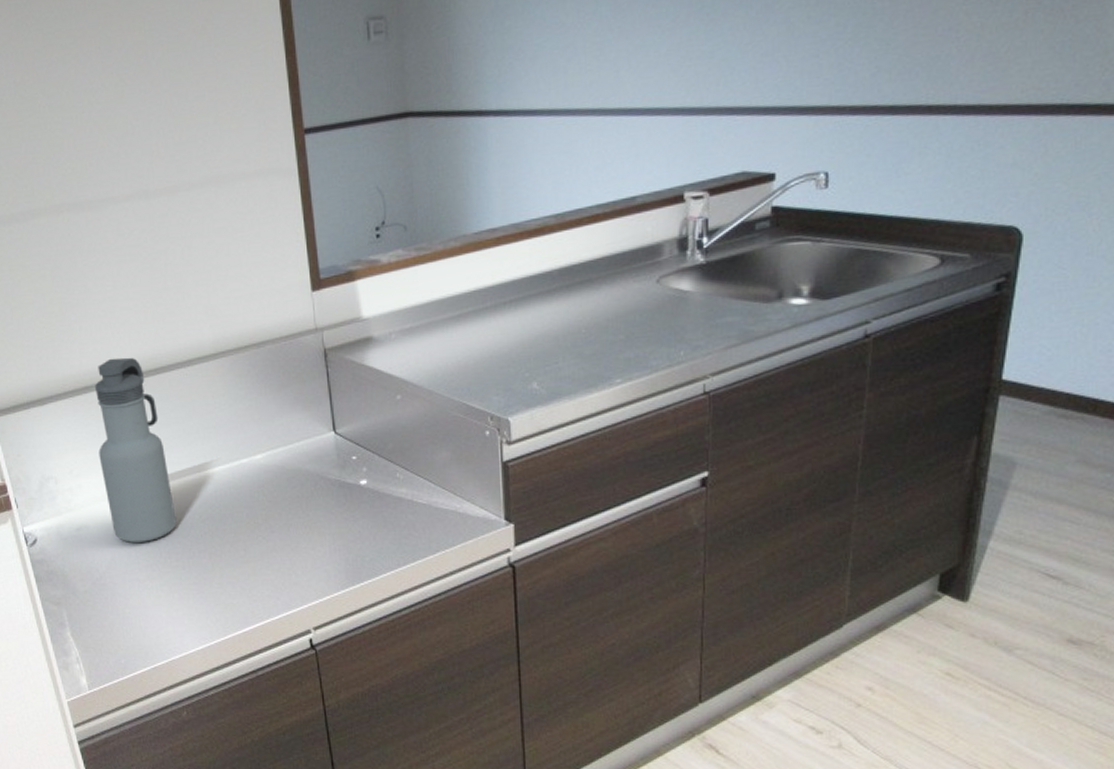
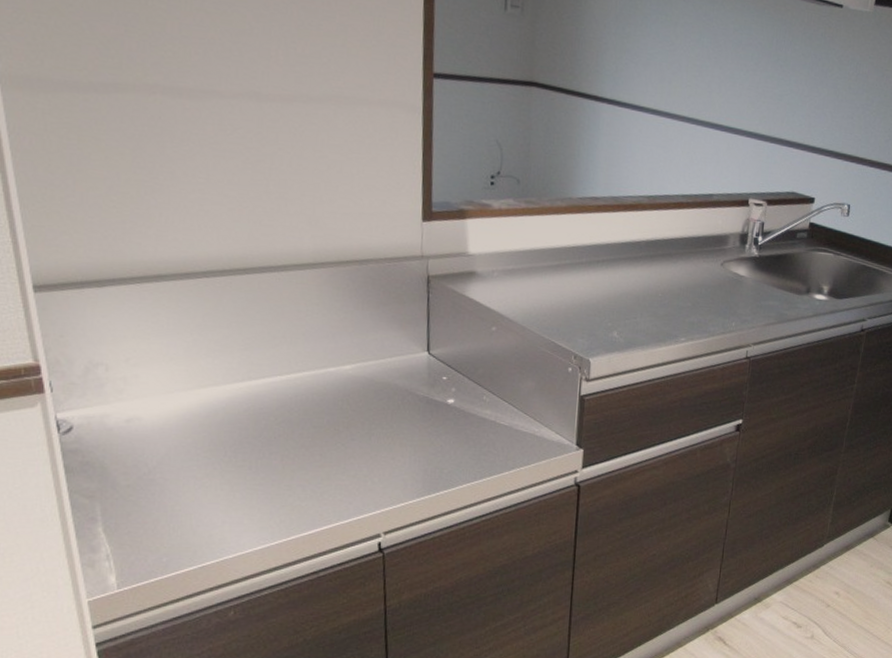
water bottle: present [95,357,177,543] -> none [164,250,249,440]

